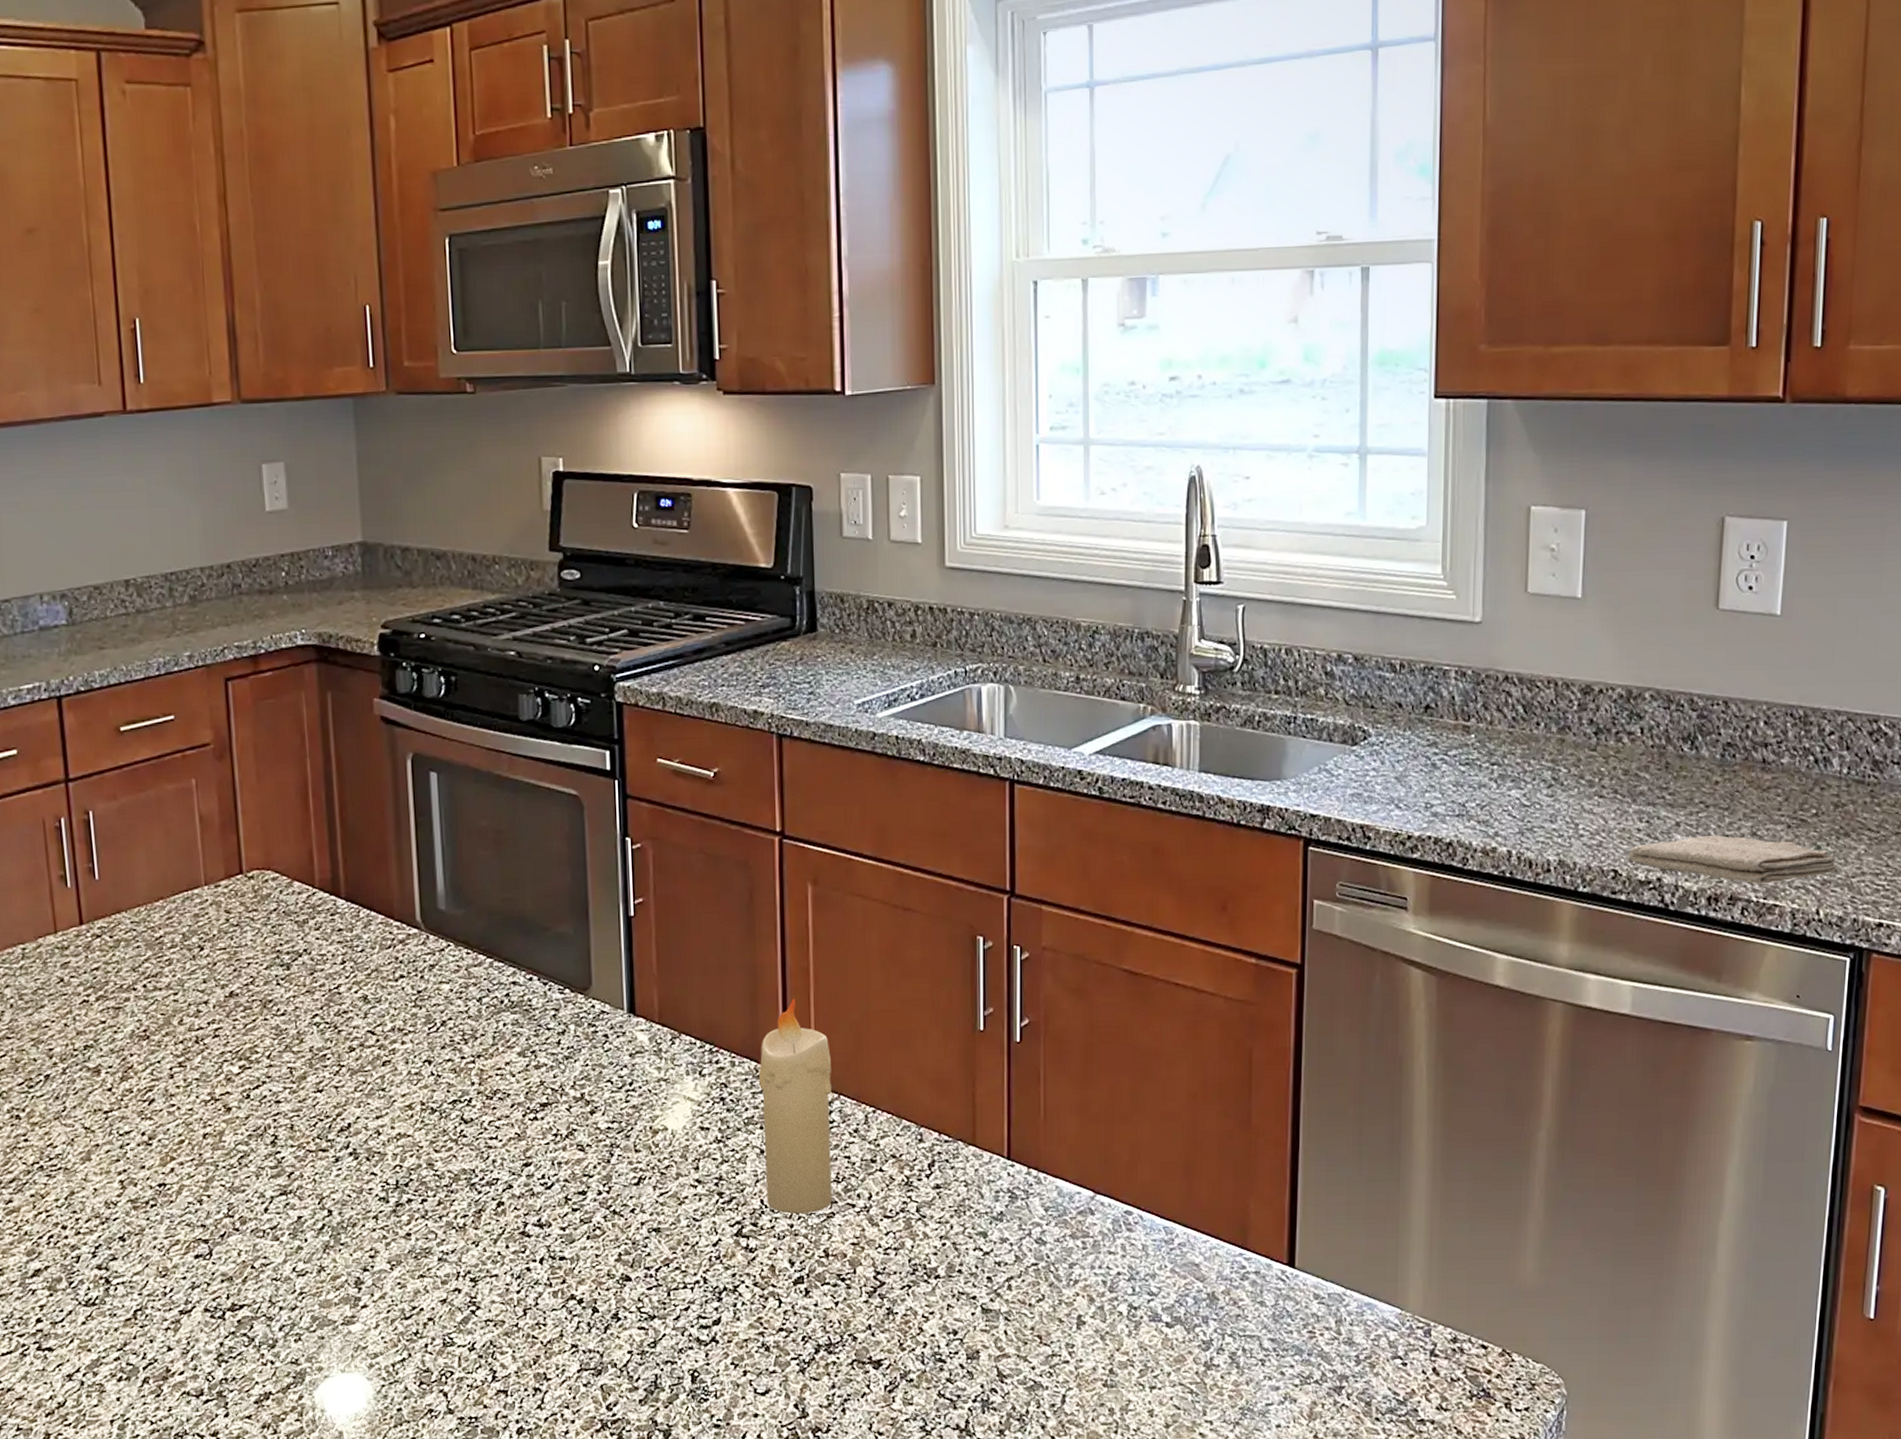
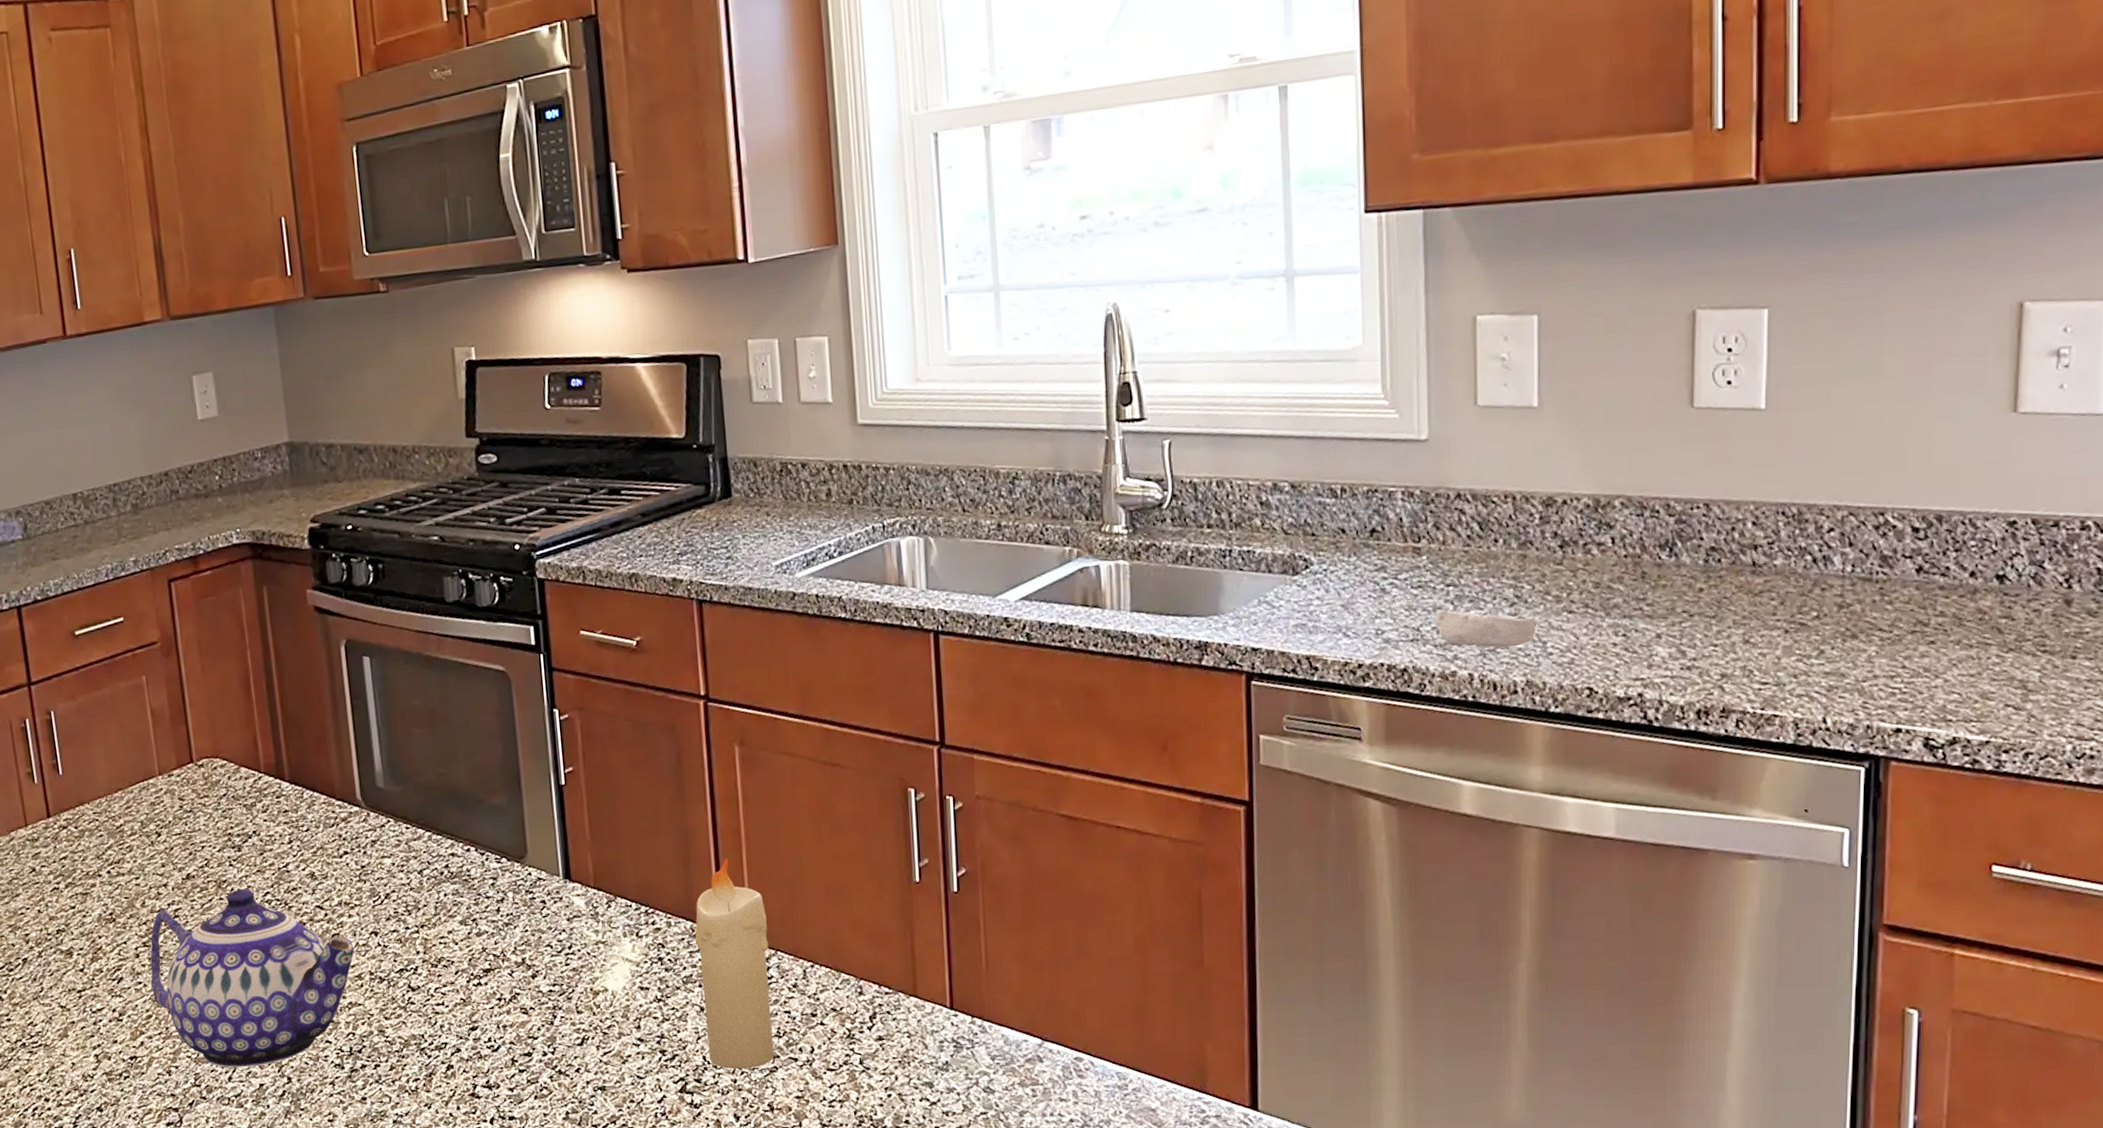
teapot: none [184,1009,405,1199] -> present [150,888,354,1068]
soap bar: none [1481,787,1569,828] -> present [1436,609,1535,648]
washcloth: present [1628,834,1838,884] -> none [1604,644,1845,694]

